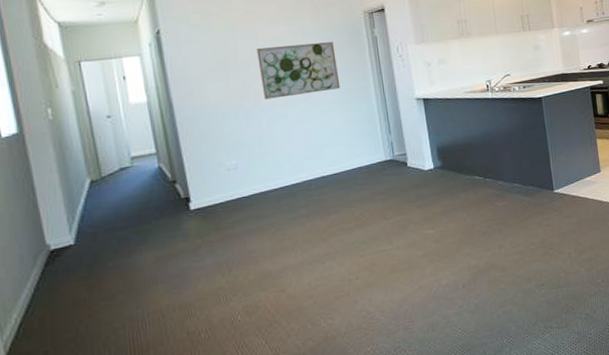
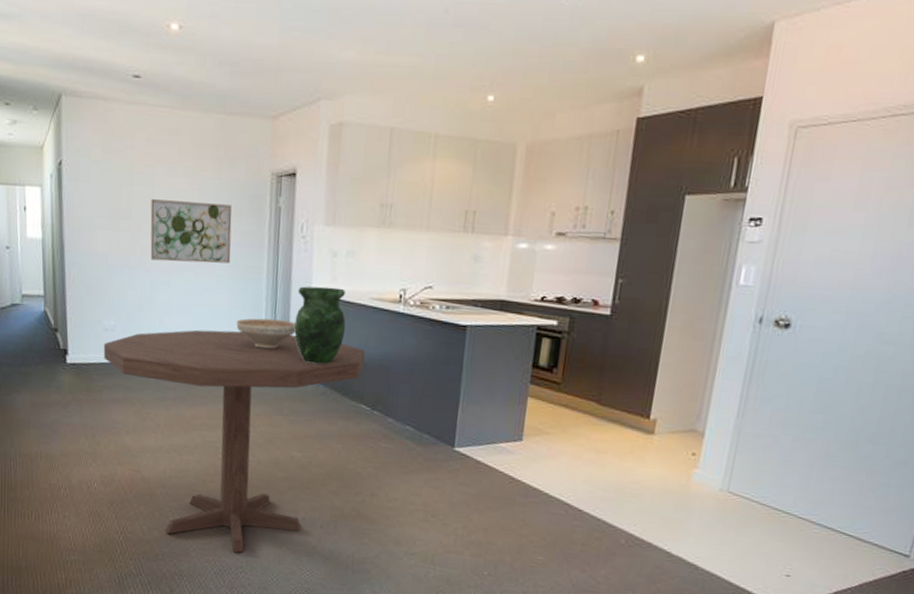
dining table: none [228,132,471,341] -> present [103,329,366,553]
decorative bowl: none [355,124,409,152] -> present [236,318,296,349]
vase: none [404,89,450,154] -> present [294,286,346,364]

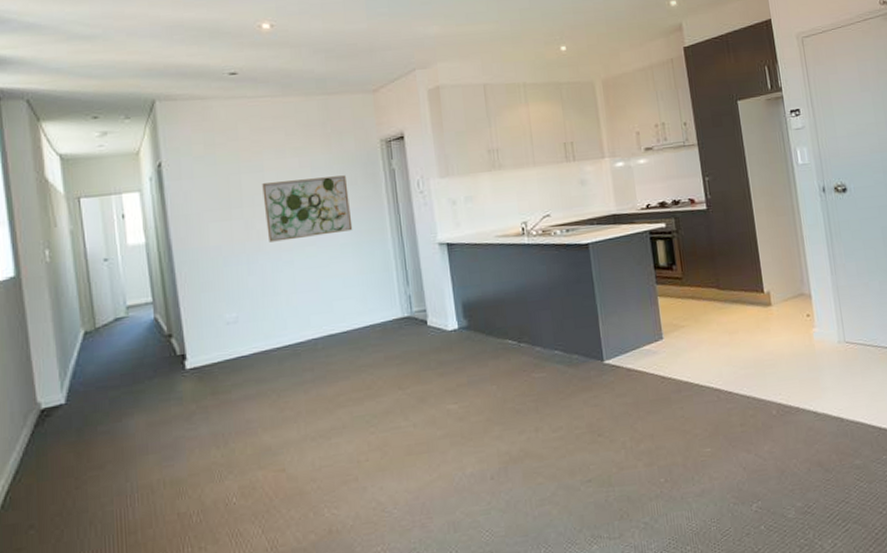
dining table: present [103,329,366,553] -> none [226,284,502,535]
decorative bowl: present [236,318,296,349] -> none [368,273,429,307]
vase: present [294,286,346,364] -> none [424,232,478,311]

